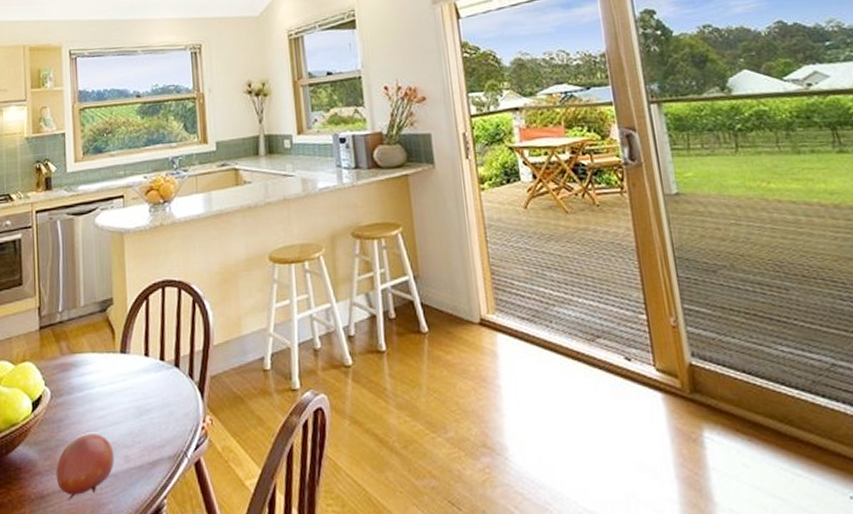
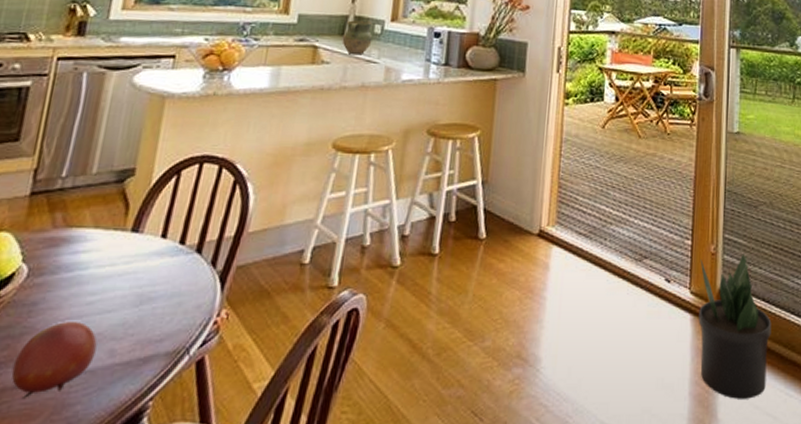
ceramic jug: none [257,138,285,172] -> present [342,20,373,55]
planter: none [660,324,766,481] -> present [698,254,772,399]

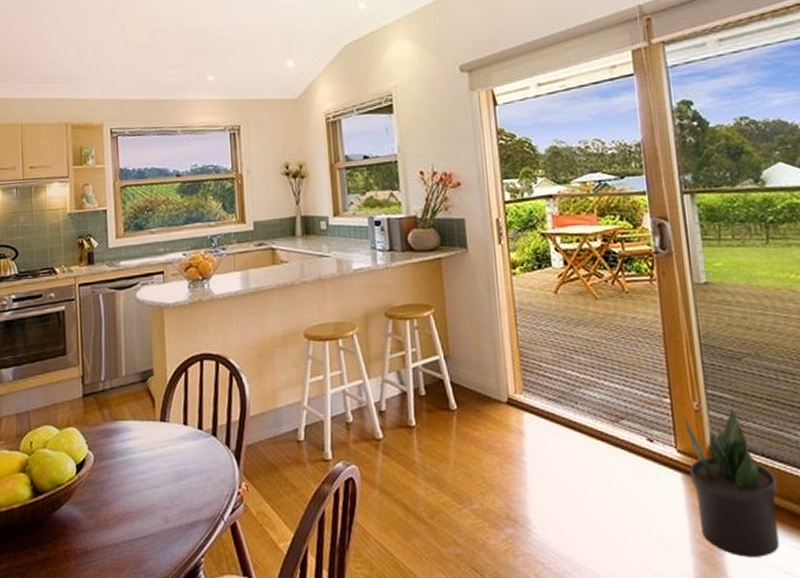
fruit: present [11,322,97,398] -> none [99,496,154,556]
ceramic jug: present [342,20,373,55] -> none [294,219,321,252]

